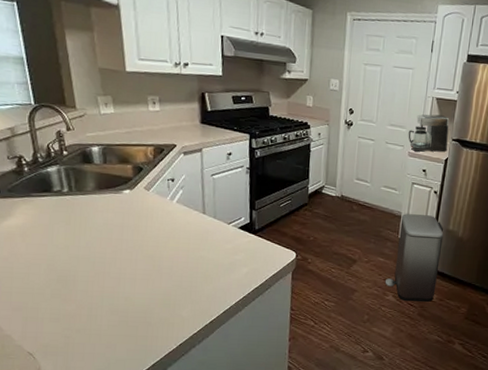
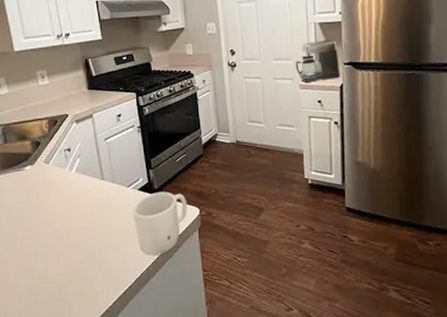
mug: none [230,232,286,291] -> present [132,191,188,255]
pedal bin: present [385,214,444,302] -> none [297,149,356,247]

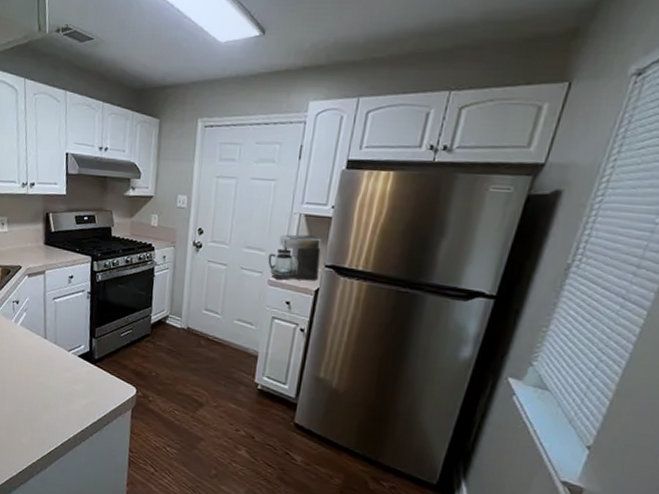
mug: present [132,191,188,255] -> none [69,362,125,425]

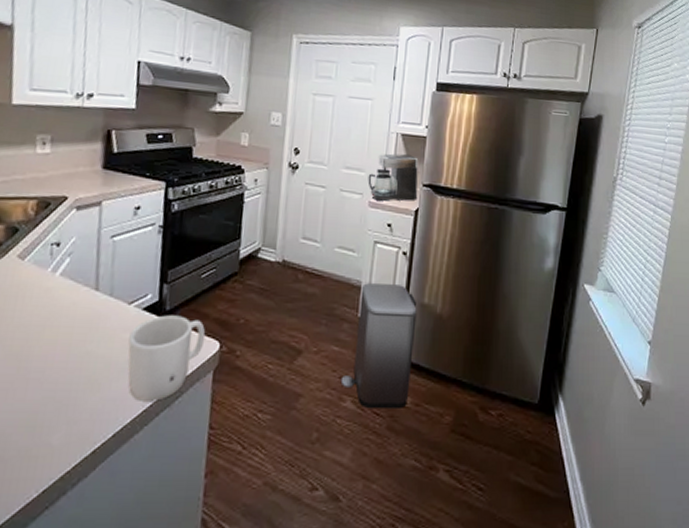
mug: none [69,362,125,425] -> present [127,315,206,401]
pedal bin: none [236,353,312,465] -> present [340,283,417,408]

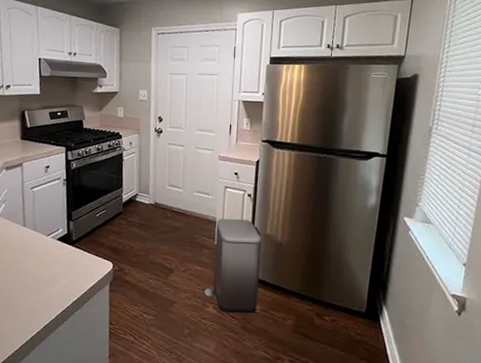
mug: present [127,315,206,401] -> none [49,243,102,304]
coffee maker: present [368,153,419,201] -> none [217,116,258,155]

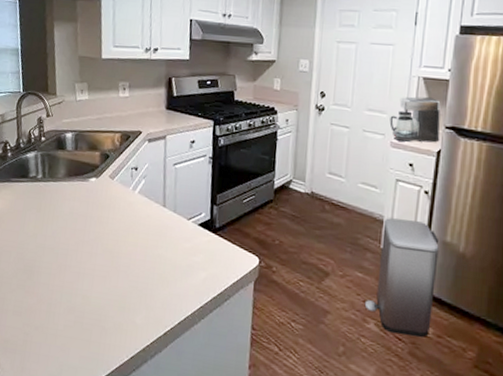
coffee maker: none [217,116,258,155] -> present [389,96,441,142]

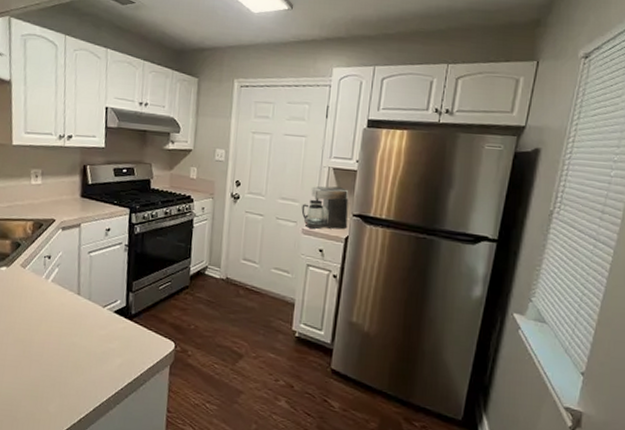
pedal bin: present [364,218,439,337] -> none [276,301,346,412]

